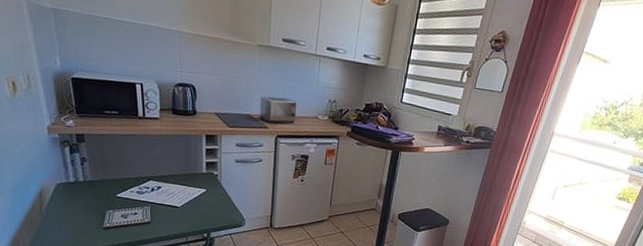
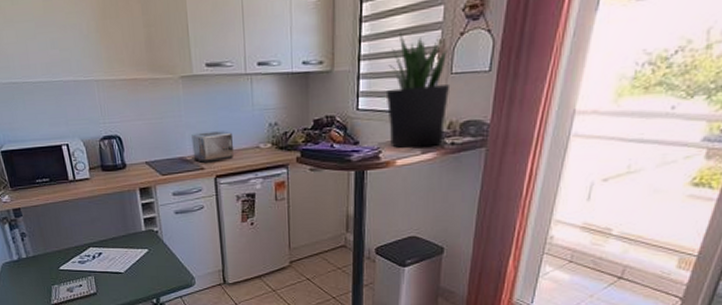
planter: none [422,48,477,142] -> present [385,32,451,149]

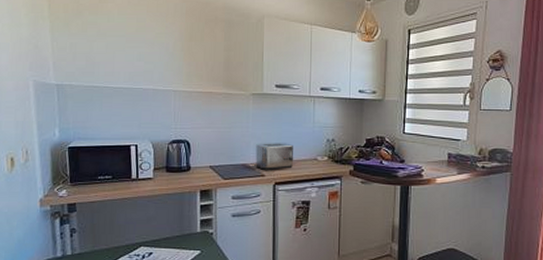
planter: present [385,32,451,149] -> none [427,74,480,169]

